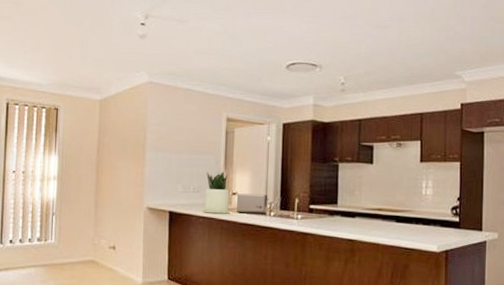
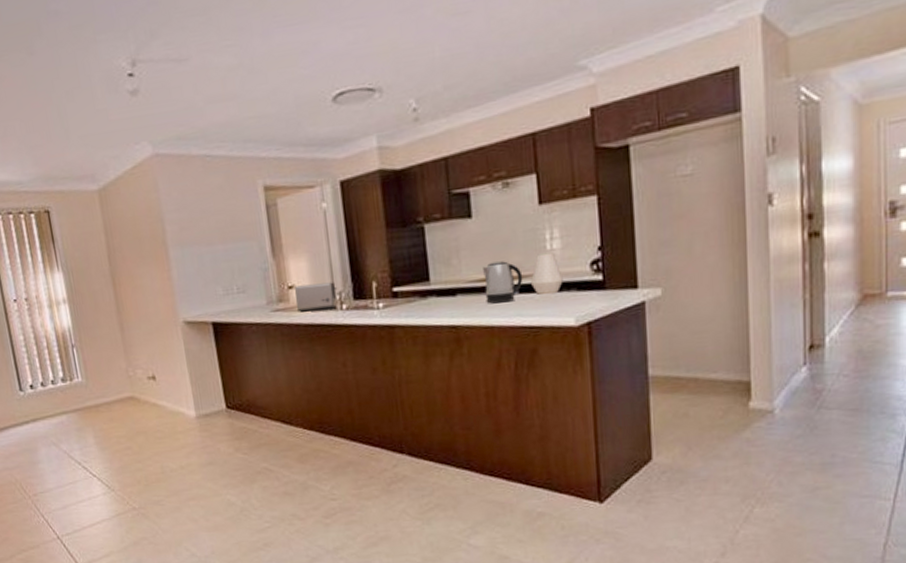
planter: present [201,171,231,214] -> none [250,260,291,318]
kettle: none [376,197,404,228] -> present [483,261,523,304]
vase: none [409,196,432,227] -> present [531,252,563,296]

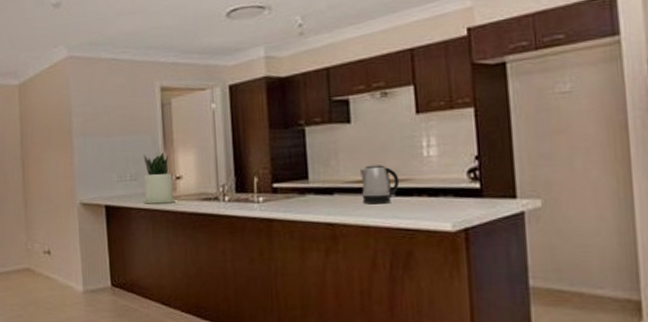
planter: none [250,260,291,318] -> present [142,153,177,204]
toaster: present [294,282,337,312] -> none [181,175,220,201]
vase: present [531,252,563,296] -> none [408,159,440,200]

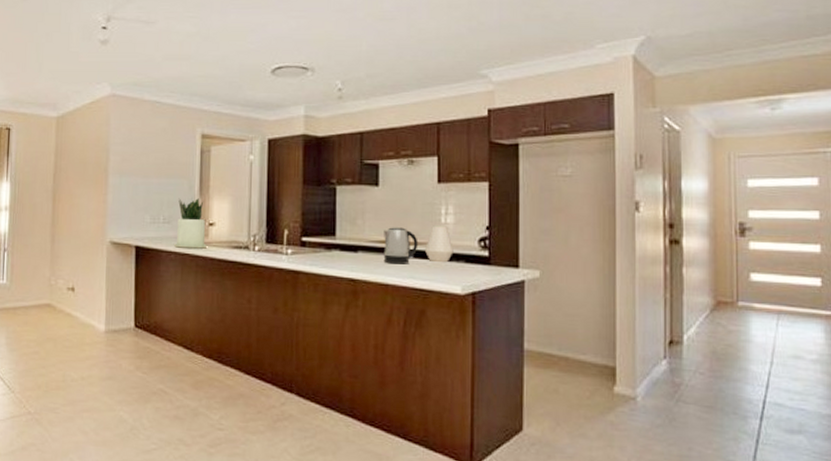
vase: none [408,159,440,200] -> present [425,225,454,263]

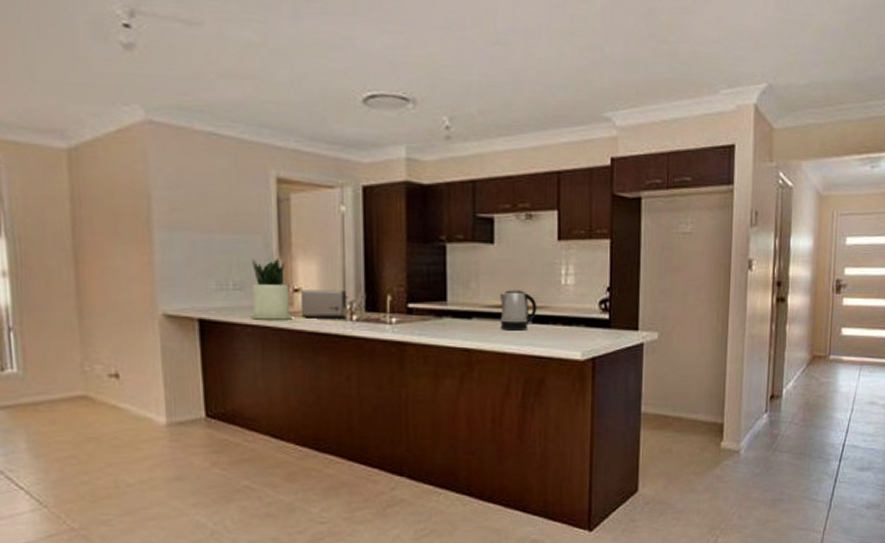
toaster: none [213,224,252,249] -> present [300,290,348,318]
vase: present [425,225,454,263] -> none [545,287,574,328]

